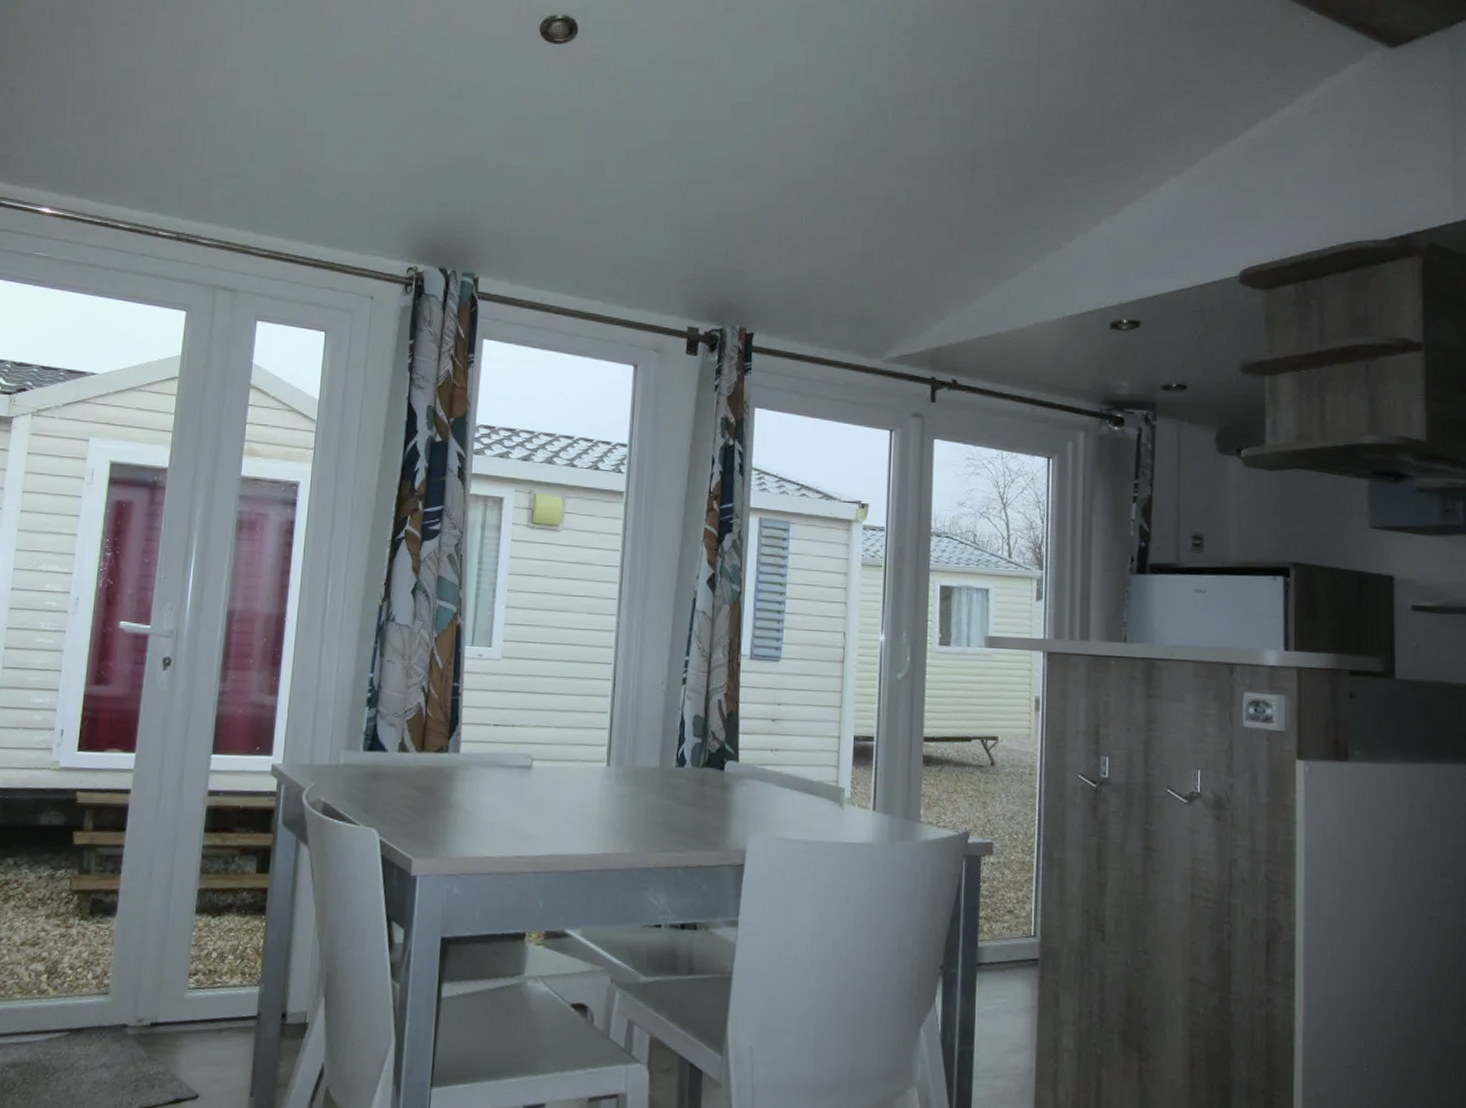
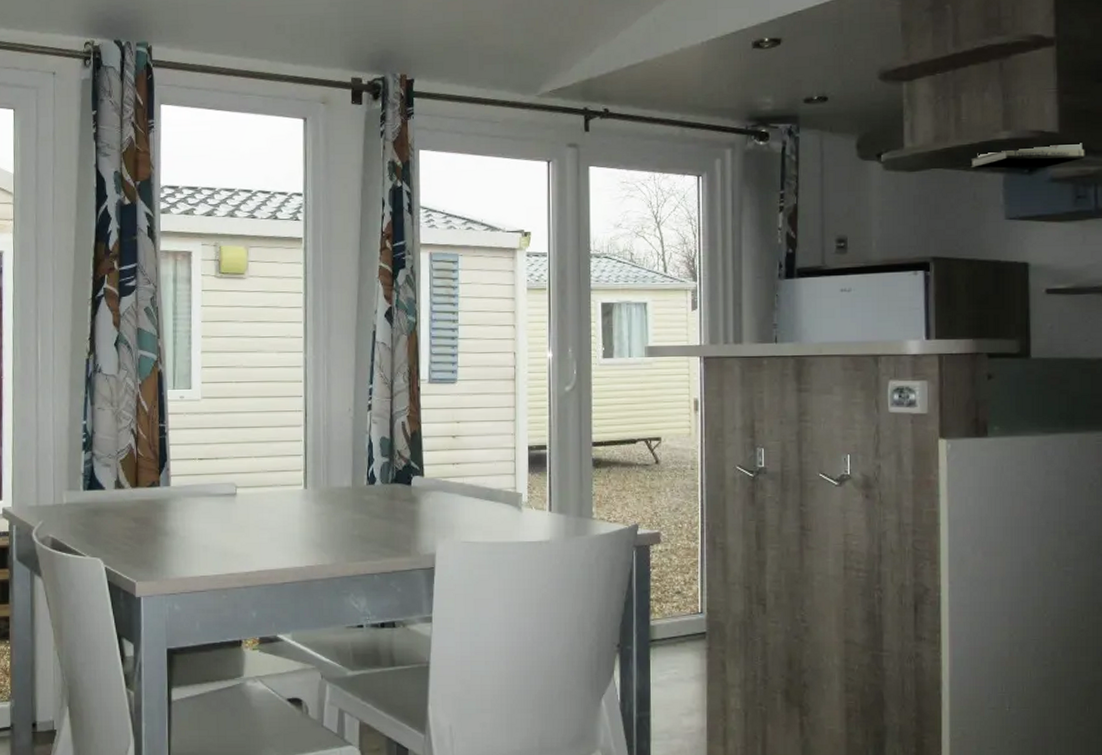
books: none [1334,452,1454,477] -> present [970,141,1085,169]

